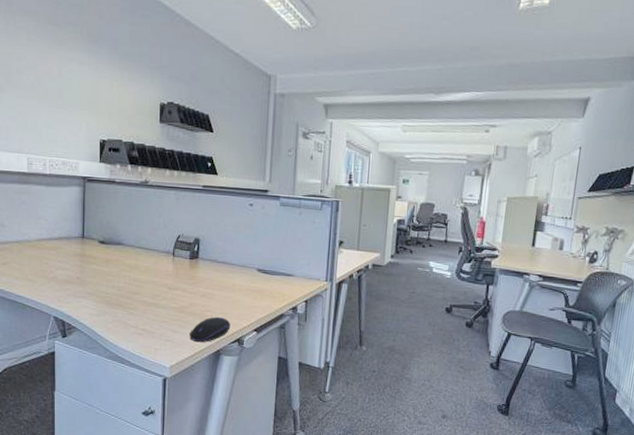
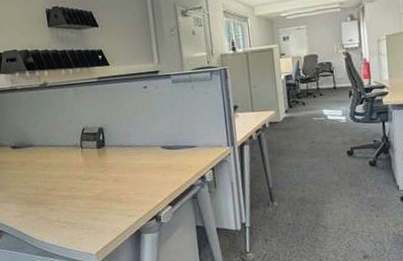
computer mouse: present [189,317,231,343] -> none [109,198,146,226]

